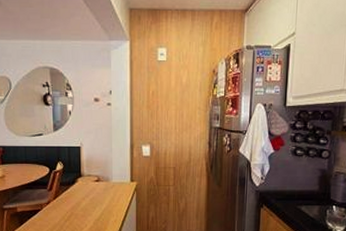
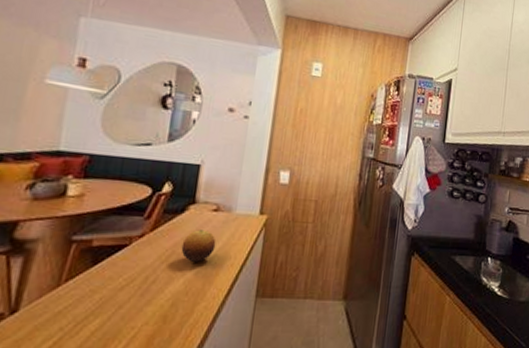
fruit: none [77,196,101,220] -> present [181,230,216,262]

